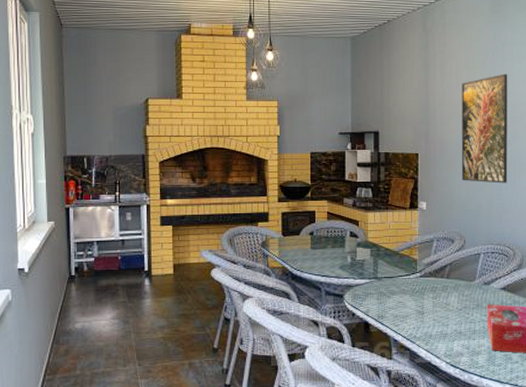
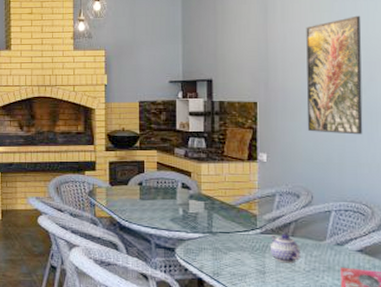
teapot: none [429,276,454,303] -> present [271,234,301,263]

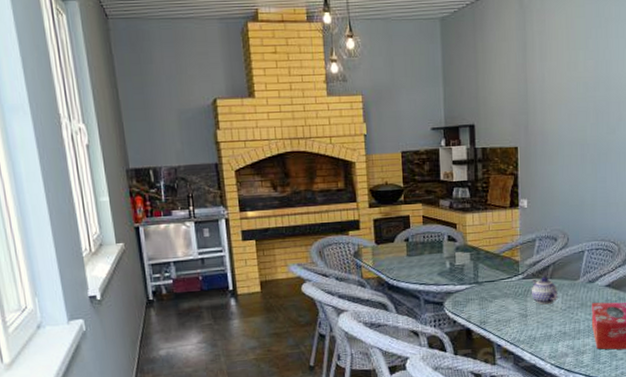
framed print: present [306,15,363,135] -> none [563,53,613,176]

